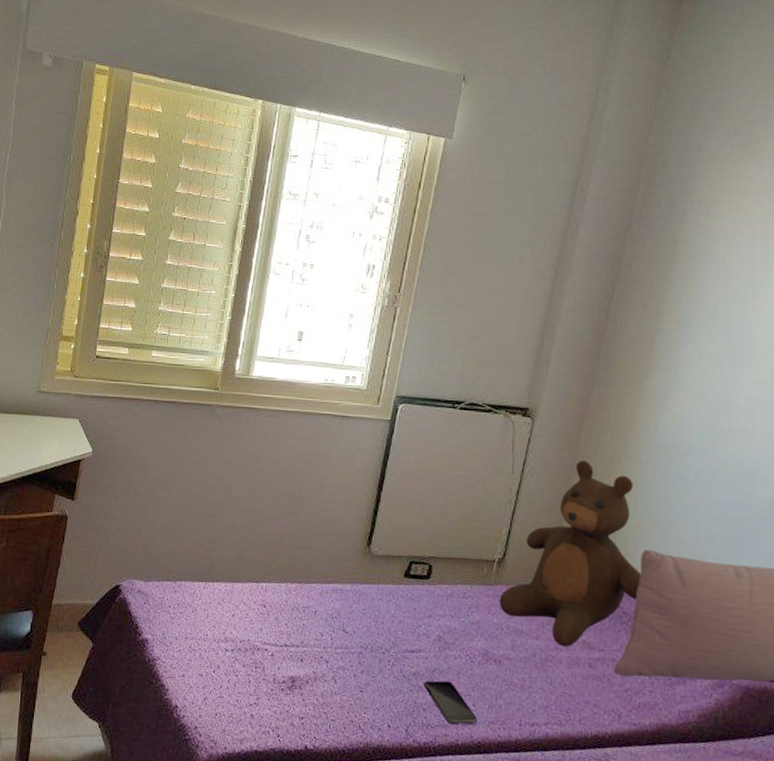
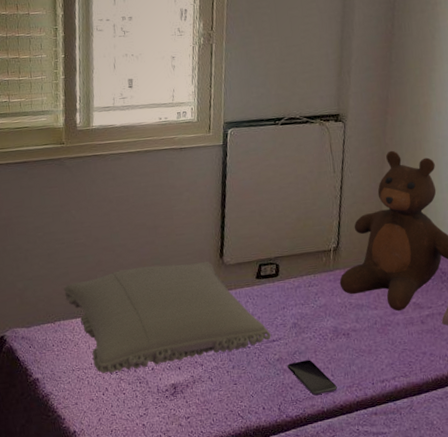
pillow: none [191,538,411,654] -> present [64,261,271,374]

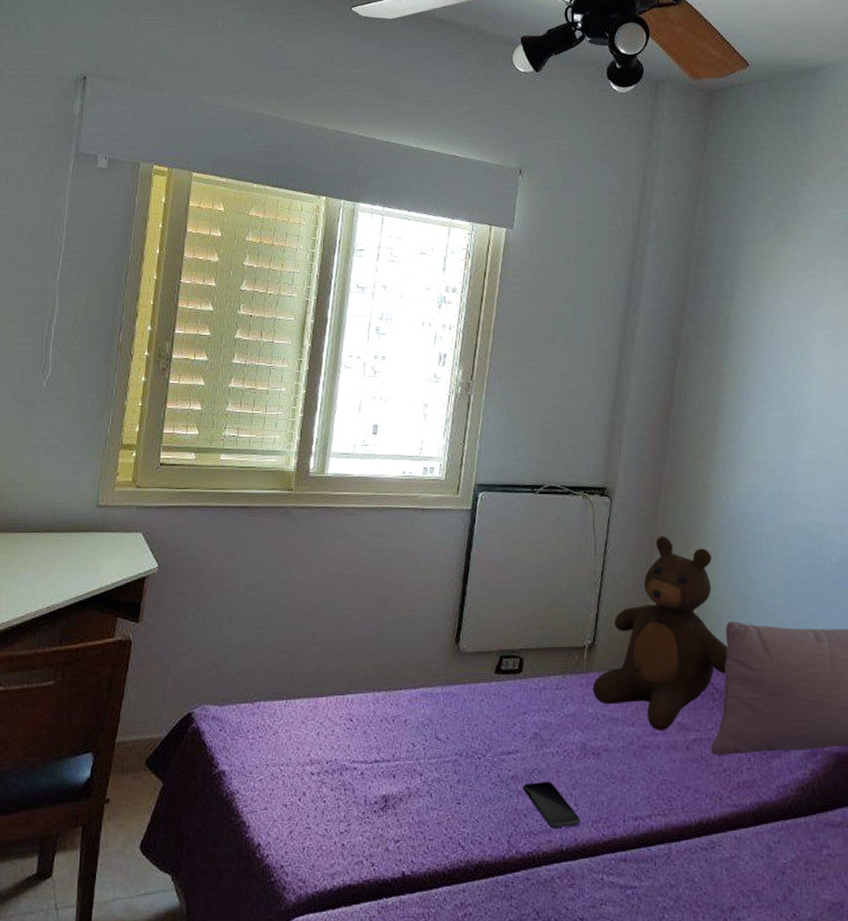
pillow: present [64,261,271,374] -> none [270,644,507,774]

